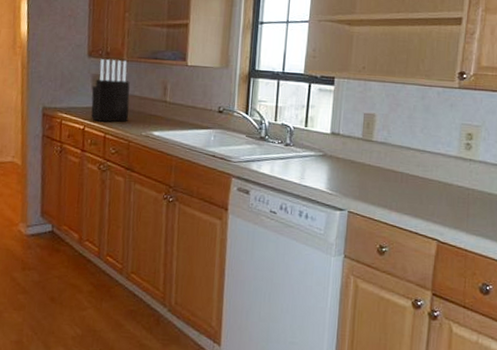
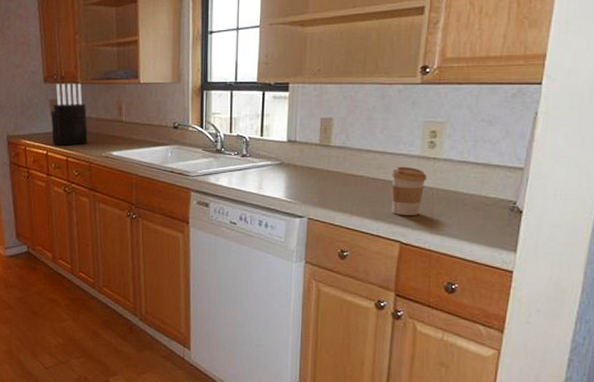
coffee cup: none [429,165,464,215] -> present [391,166,427,216]

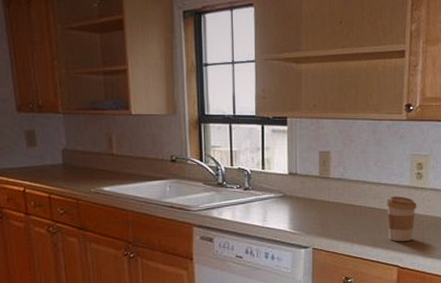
knife block: present [50,84,88,146] -> none [27,113,74,181]

